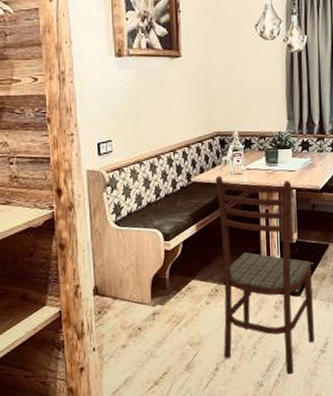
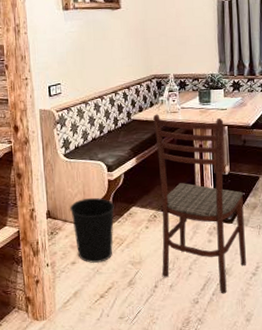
wastebasket: none [121,270,171,346] -> present [70,197,114,264]

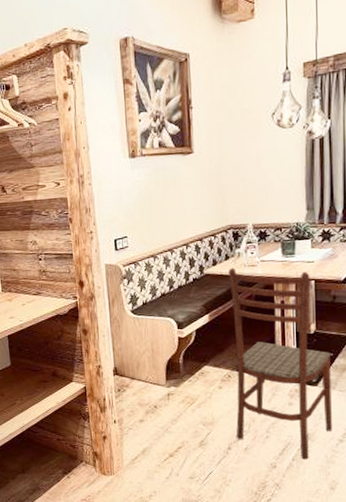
wastebasket: present [70,197,114,264] -> none [138,355,185,423]

